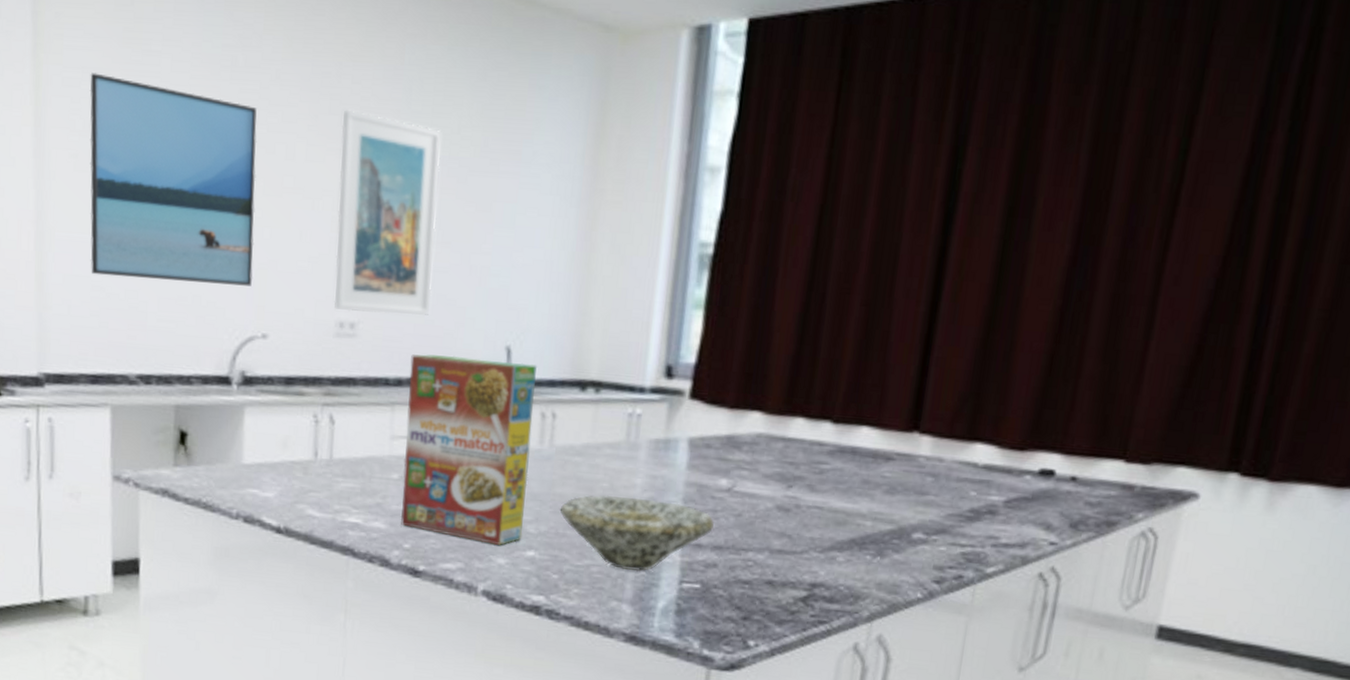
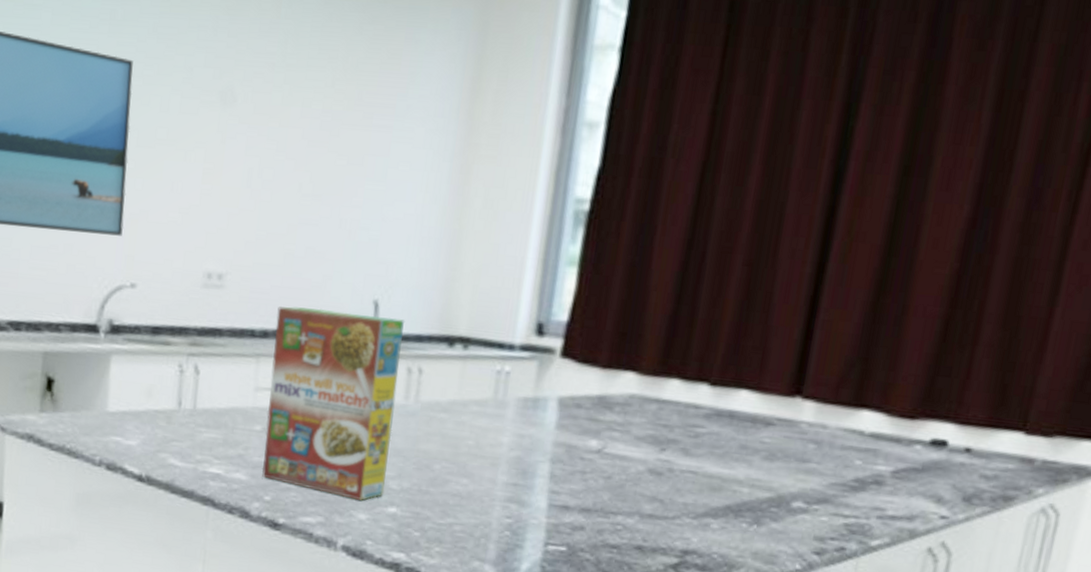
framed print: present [334,109,441,316] -> none [202,63,315,269]
bowl: present [559,495,714,572] -> none [423,452,582,532]

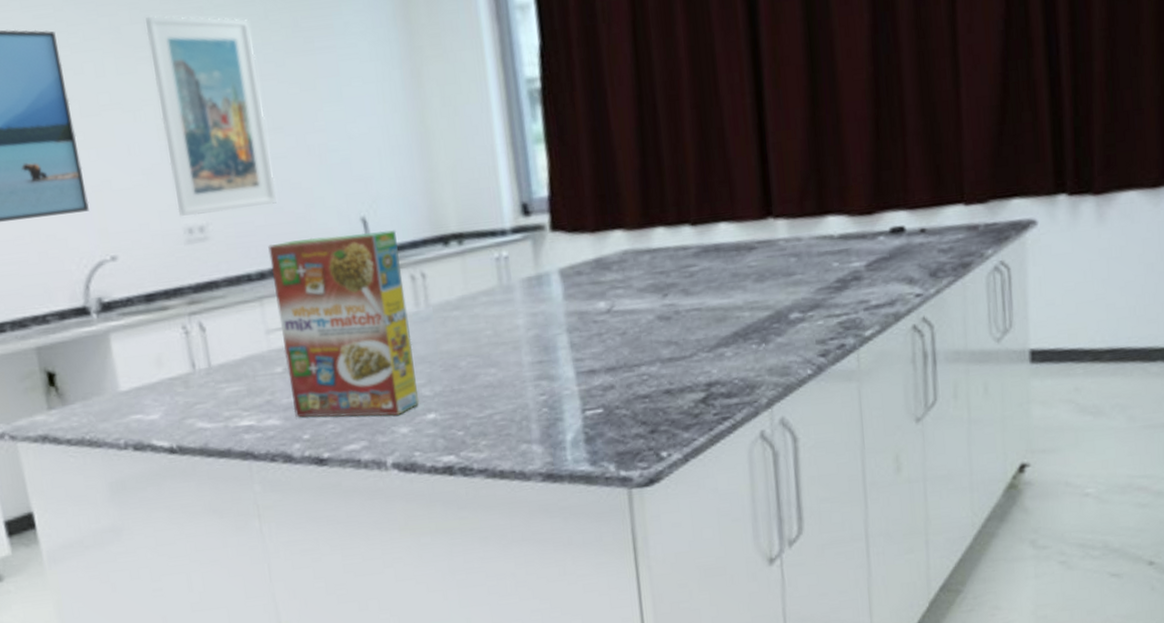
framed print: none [202,63,315,269] -> present [146,15,277,216]

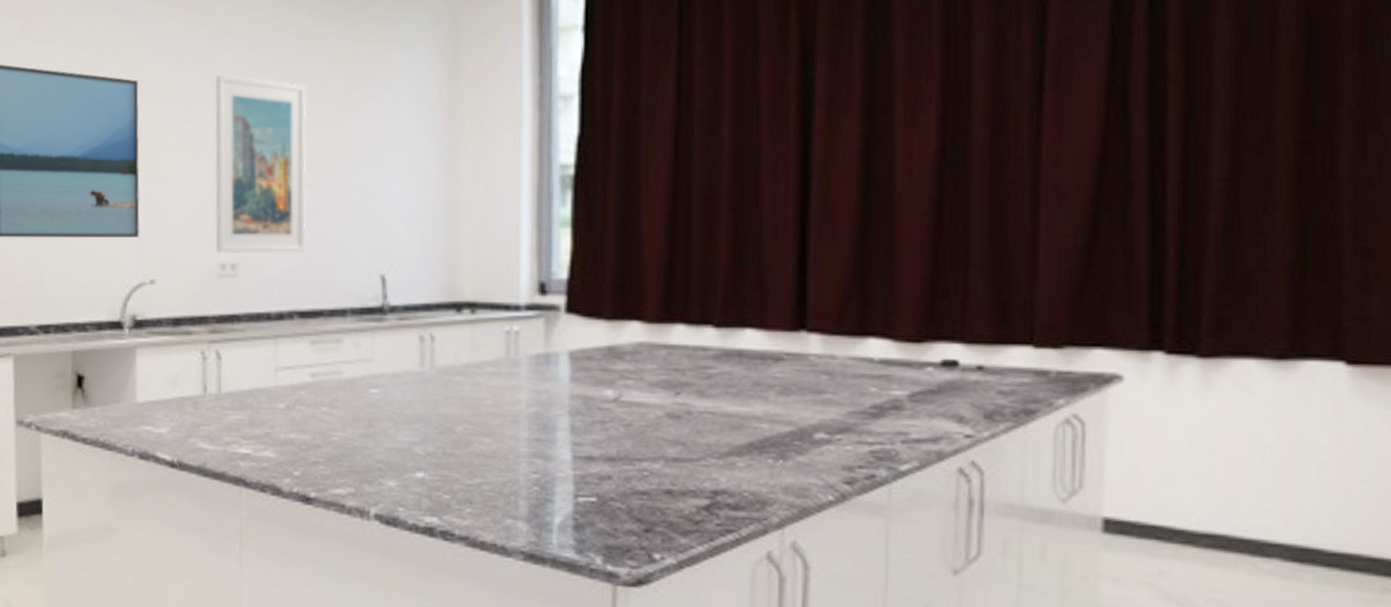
cereal box: present [268,230,420,418] -> none [289,287,413,468]

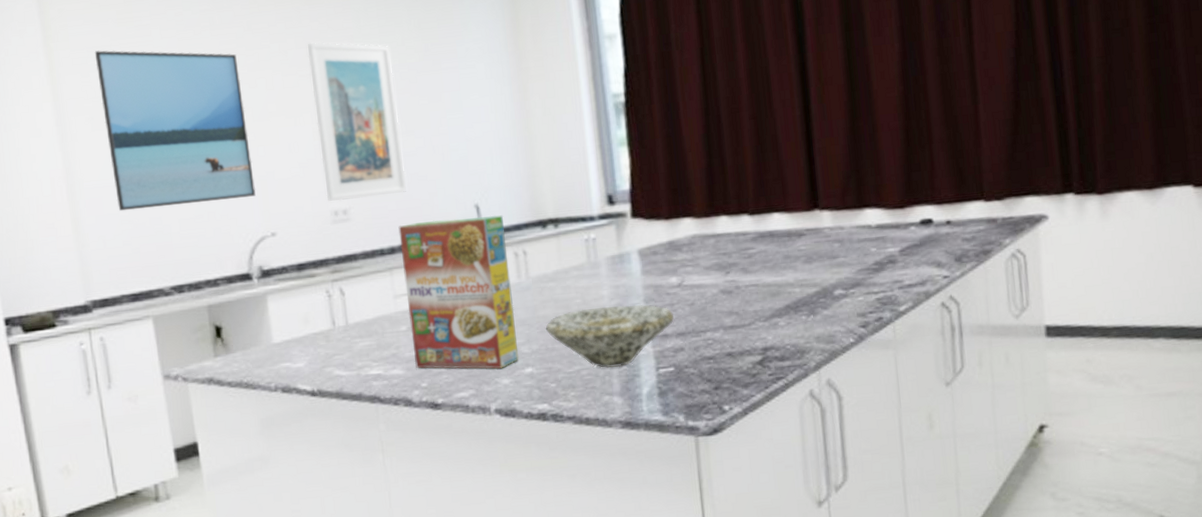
cereal box: none [289,287,413,468] -> present [398,215,519,370]
bowl: none [445,412,603,488] -> present [545,304,674,368]

